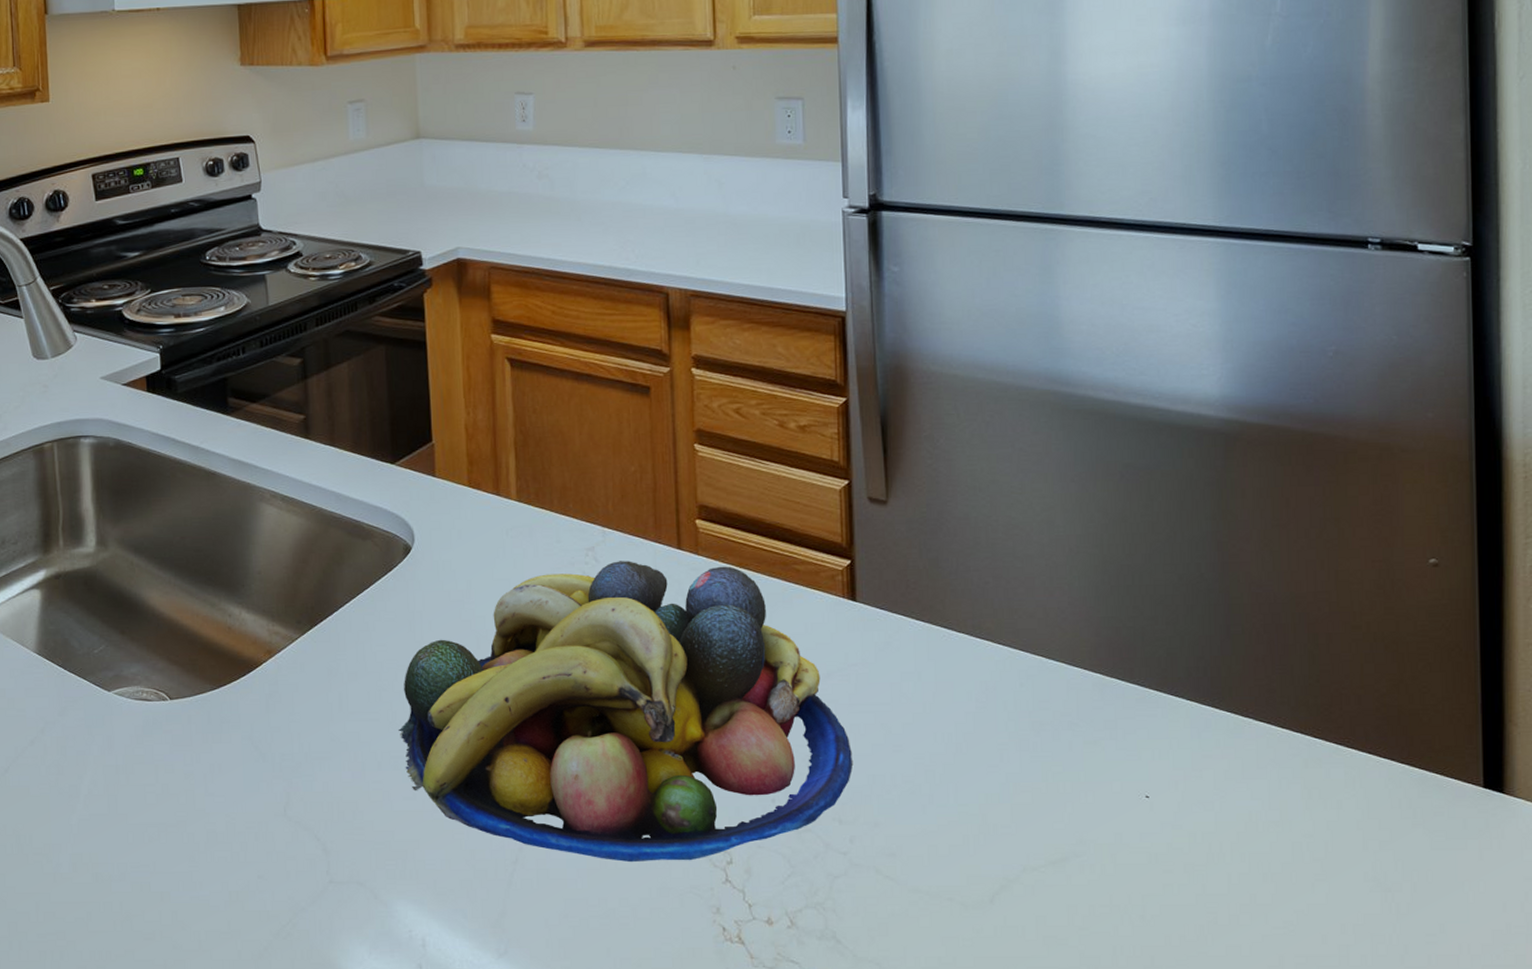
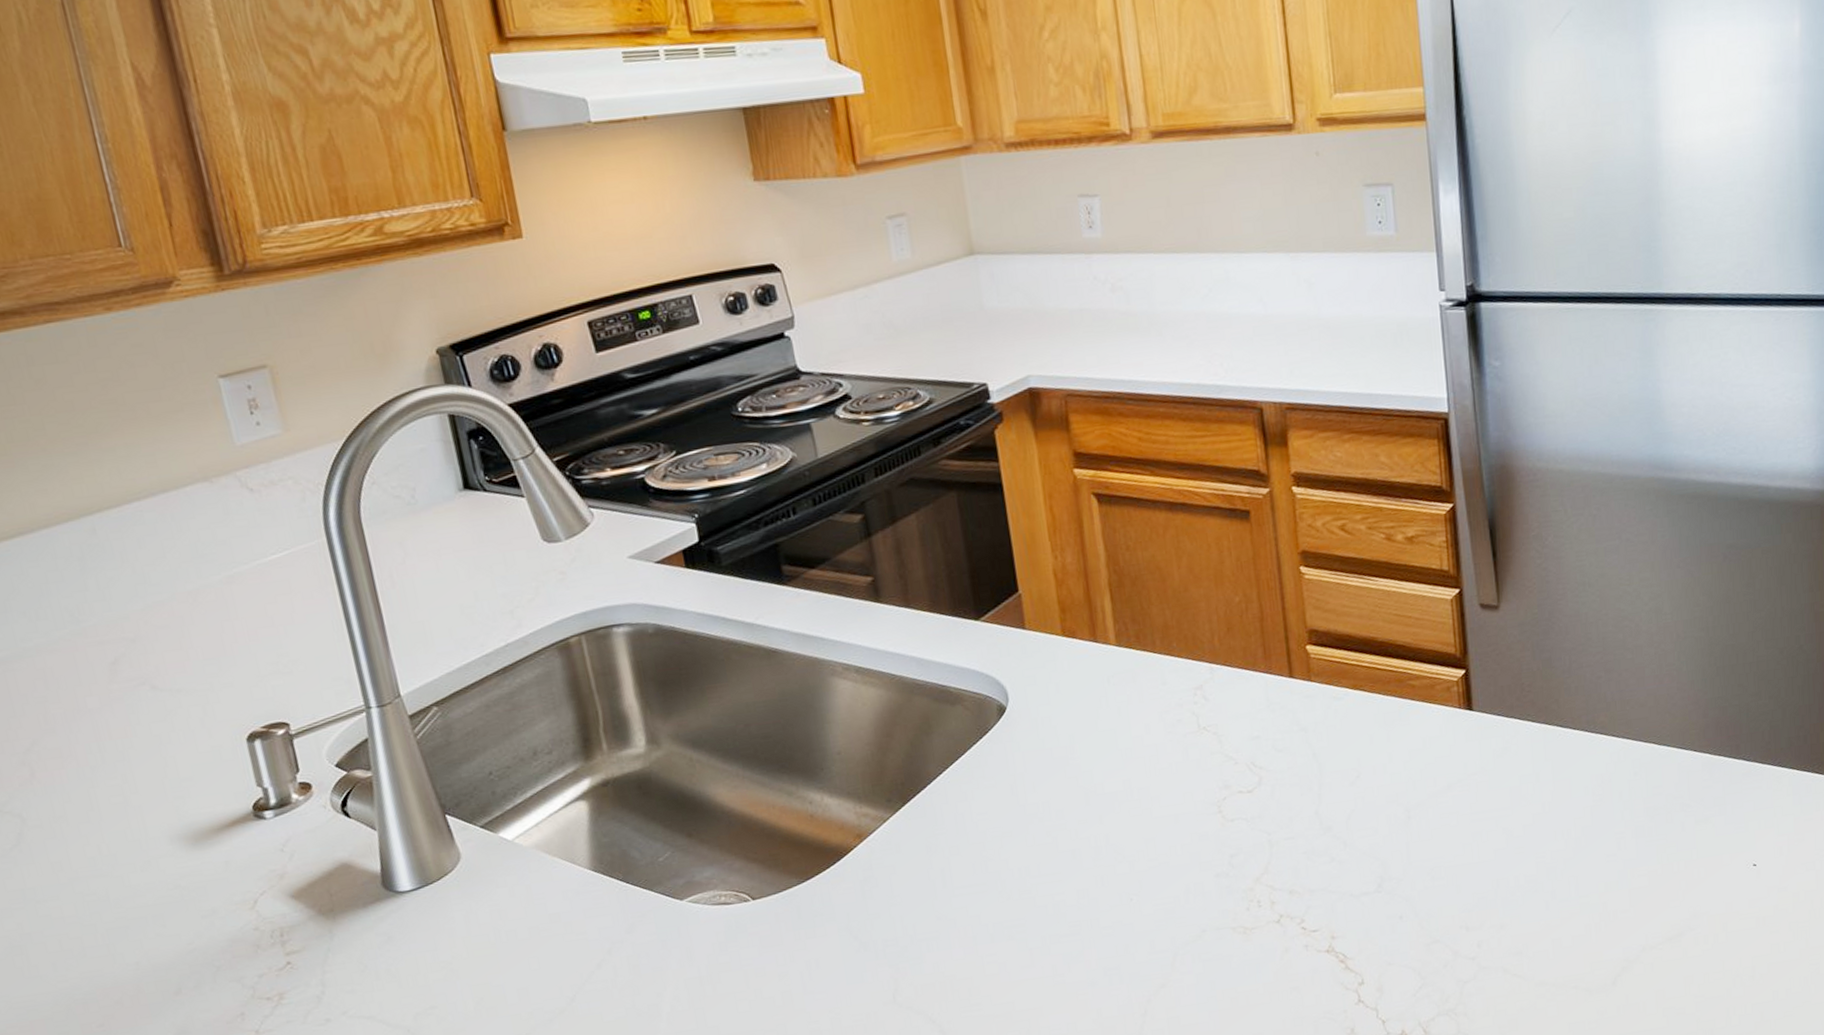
fruit bowl: present [398,561,853,863] -> none [1009,689,1477,999]

